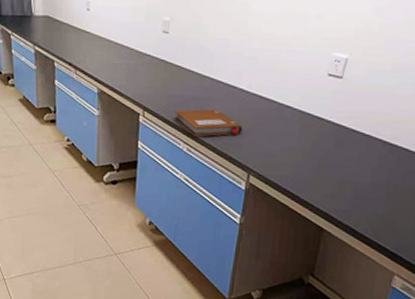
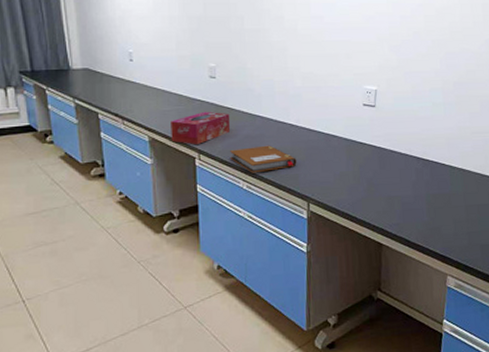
tissue box: none [118,67,179,101] -> present [171,111,230,144]

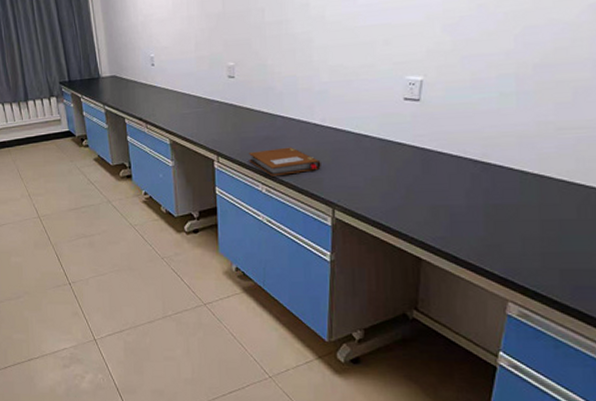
tissue box: present [171,111,230,144] -> none [190,112,250,147]

